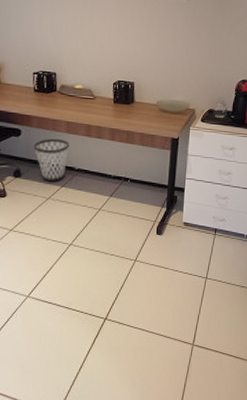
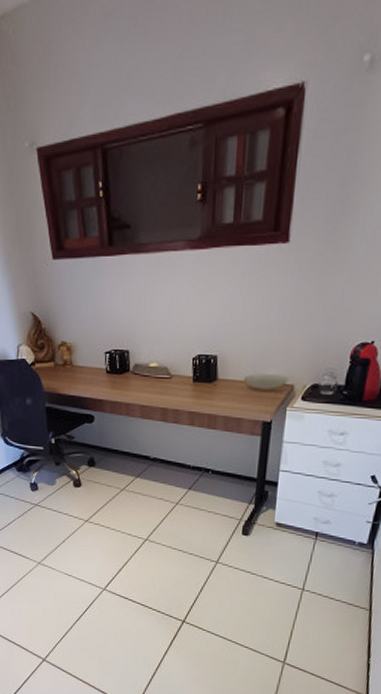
wastebasket: present [33,138,69,182] -> none [107,424,144,472]

